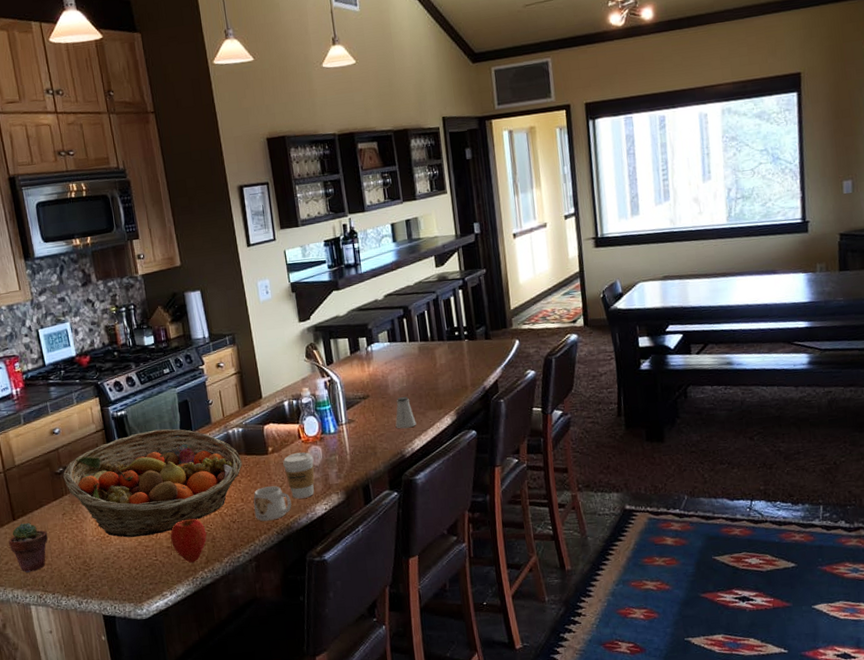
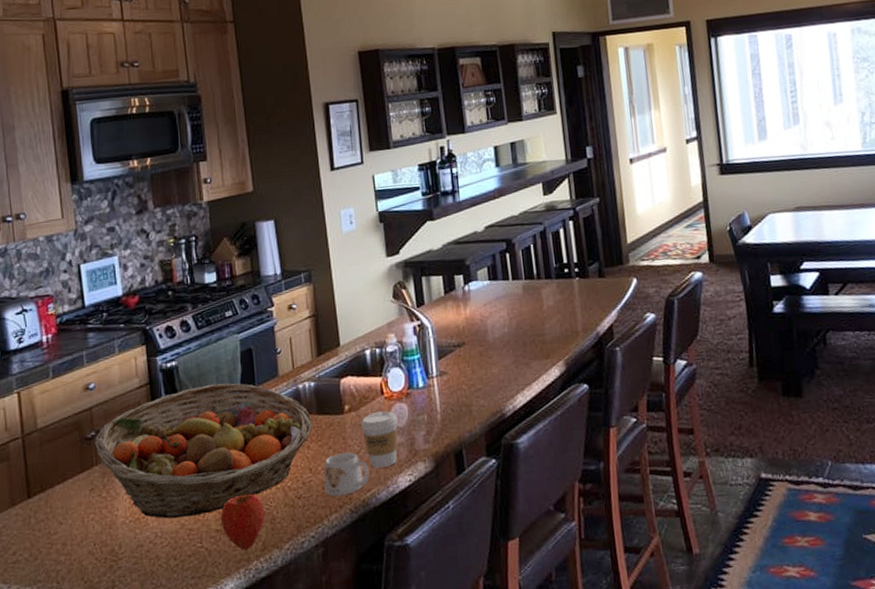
potted succulent: present [9,522,48,573] -> none [20,500,69,565]
saltshaker: present [395,397,417,429] -> none [494,344,519,383]

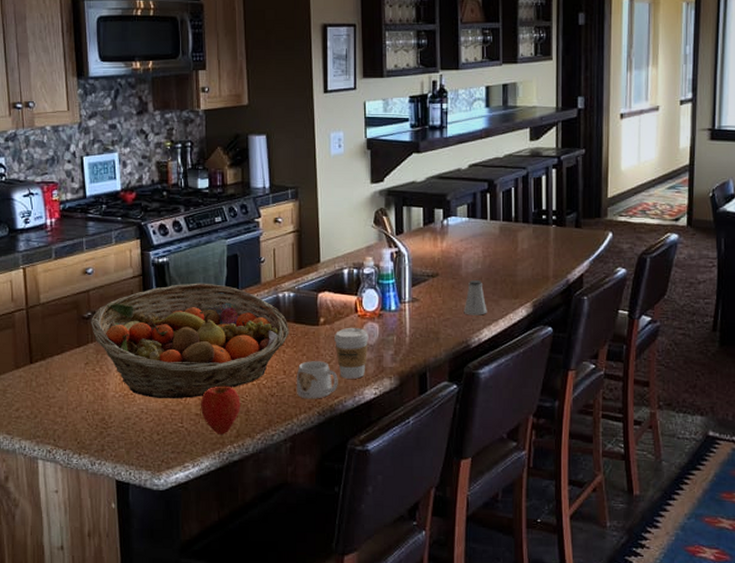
saltshaker: none [494,344,519,383] -> present [464,280,487,315]

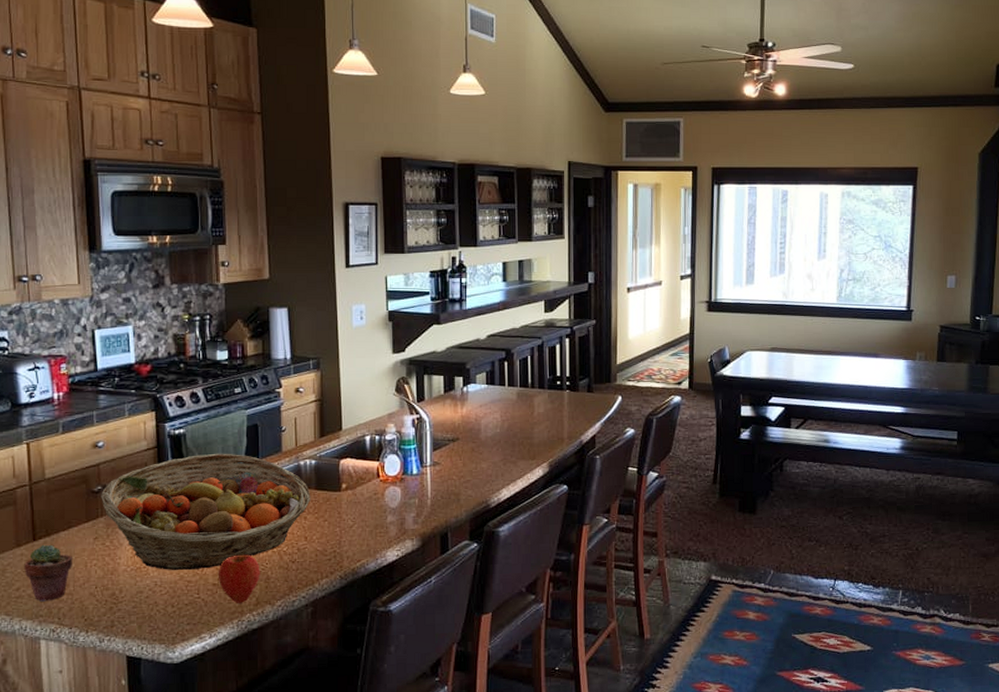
potted succulent: none [23,367,66,423] -> present [24,544,72,602]
mug: present [296,361,338,399] -> none [317,526,360,564]
coffee cup: present [334,328,369,379] -> none [356,492,391,542]
saltshaker: present [464,280,487,315] -> none [483,443,506,477]

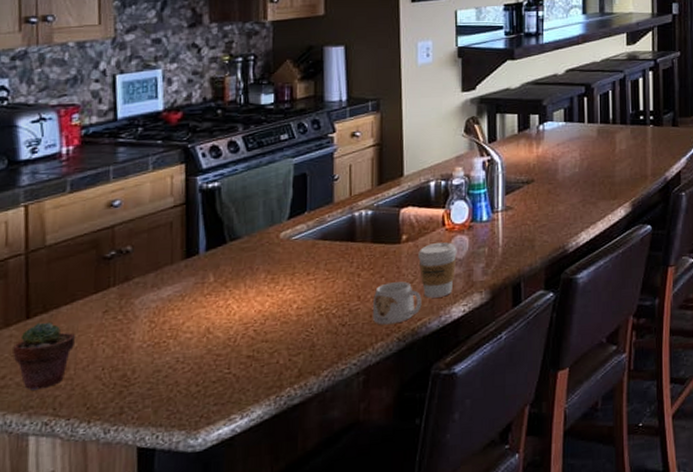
fruit basket: present [101,453,311,570] -> none [114,207,366,344]
apple: present [218,554,260,603] -> none [253,319,304,377]
mug: none [317,526,360,564] -> present [372,281,422,325]
coffee cup: none [356,492,391,542] -> present [418,242,457,298]

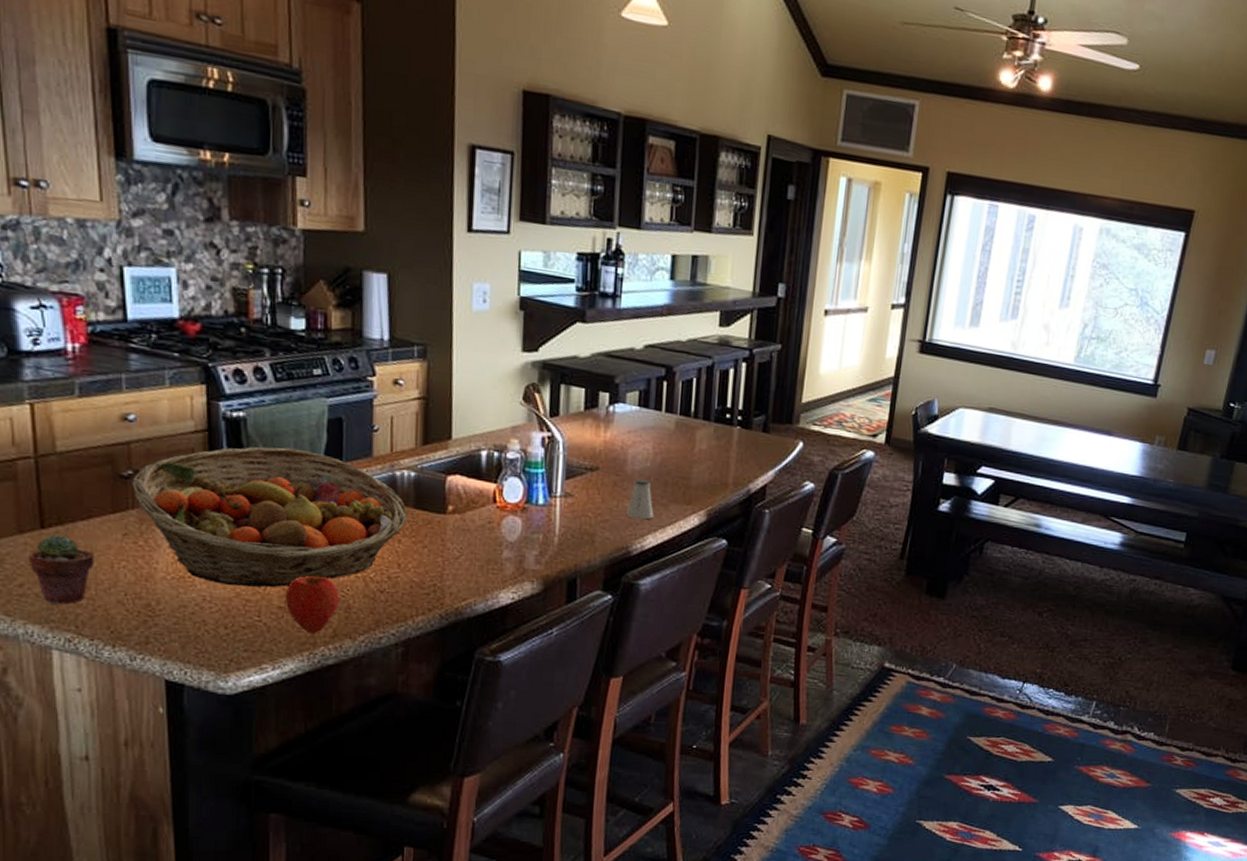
fruit basket: none [114,207,366,344] -> present [132,446,408,588]
apple: none [253,319,304,377] -> present [284,575,339,633]
mug: present [372,281,422,325] -> none [413,554,468,600]
coffee cup: present [418,242,457,298] -> none [465,520,509,580]
saltshaker: none [560,184,585,220] -> present [626,479,654,520]

